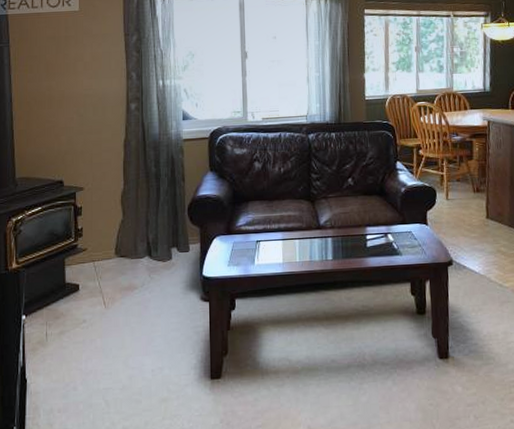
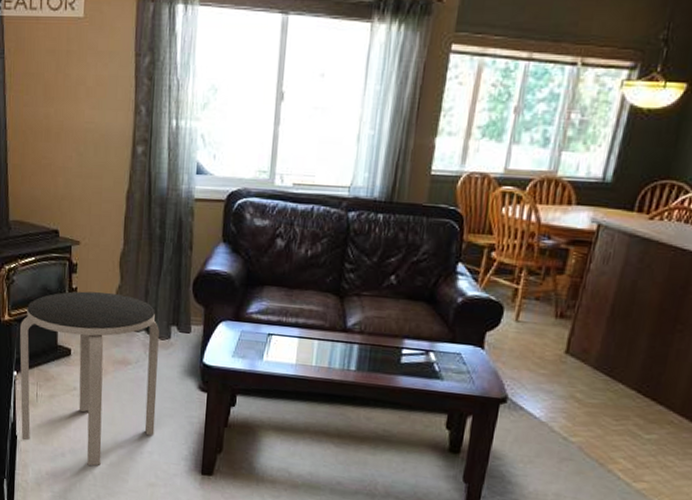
side table: none [28,228,164,395] -> present [20,291,159,466]

